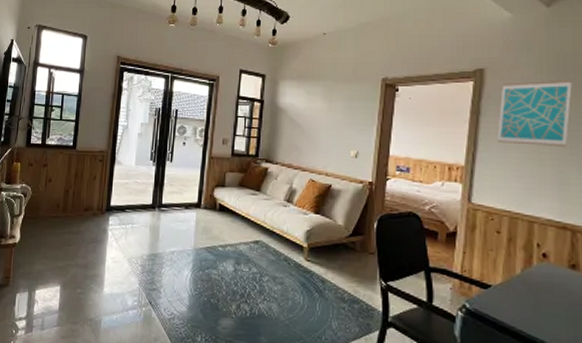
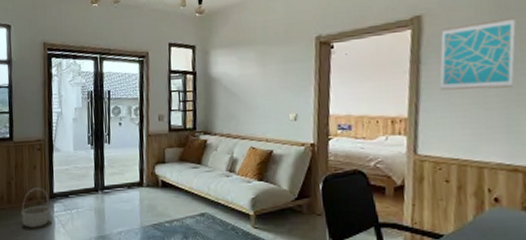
basket: none [75,198,106,239] -> present [21,187,51,228]

